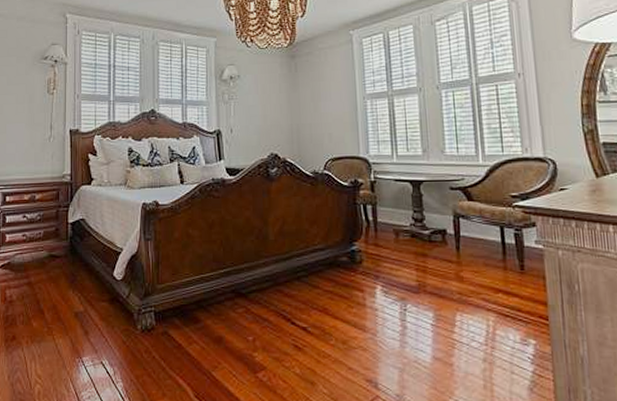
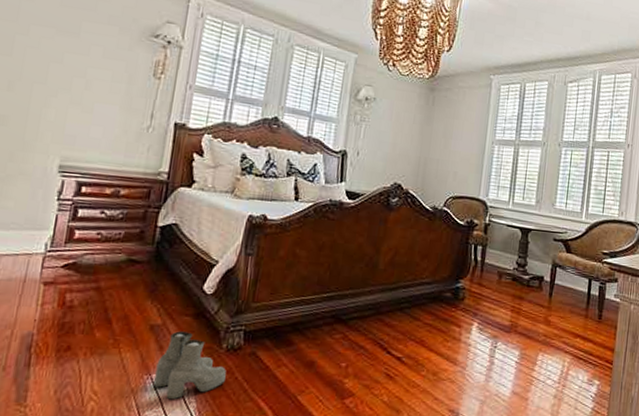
boots: none [84,316,144,381] -> present [152,331,226,400]

